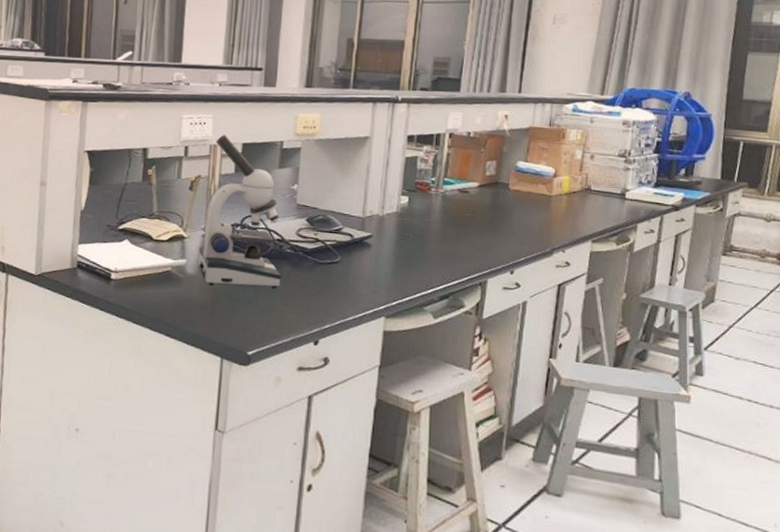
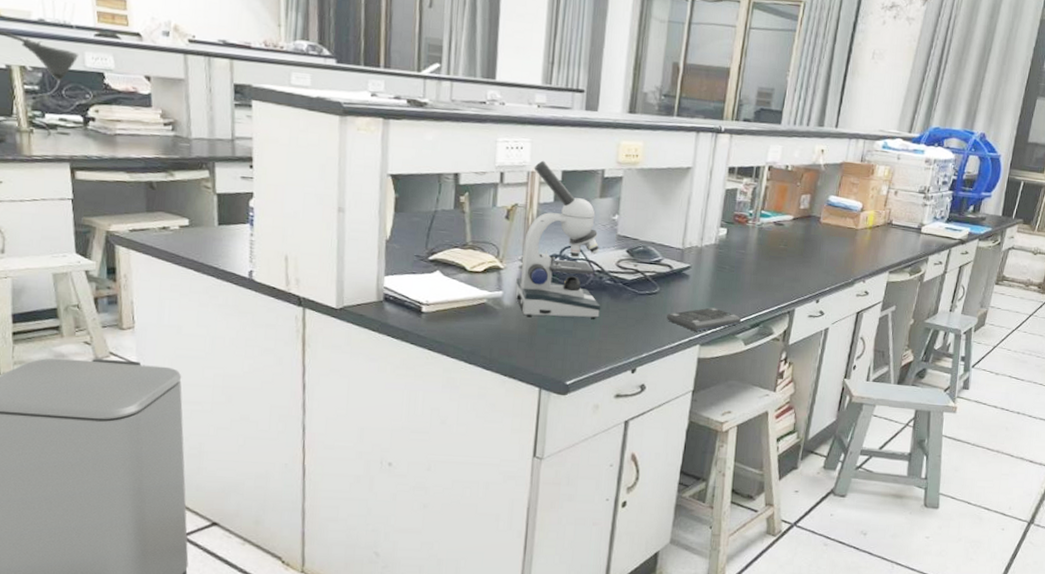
calculator: none [349,278,428,303] -> present [667,307,741,331]

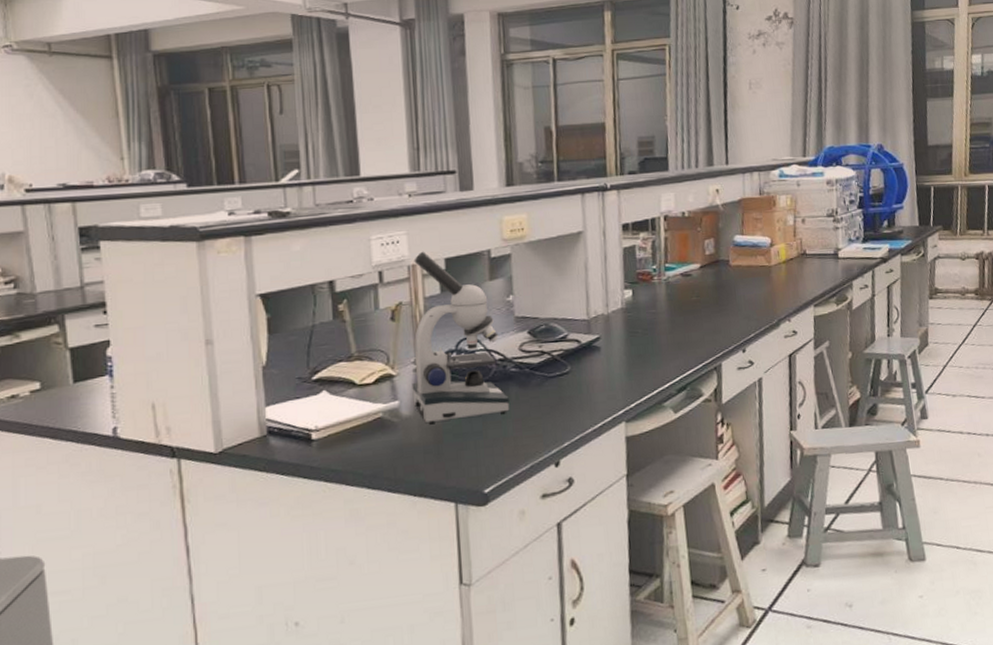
calculator: present [667,307,741,331] -> none [583,377,665,408]

